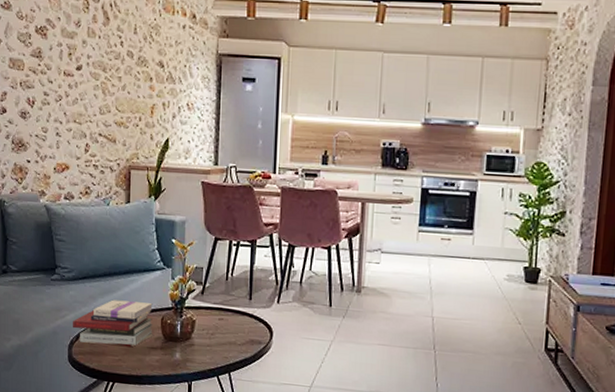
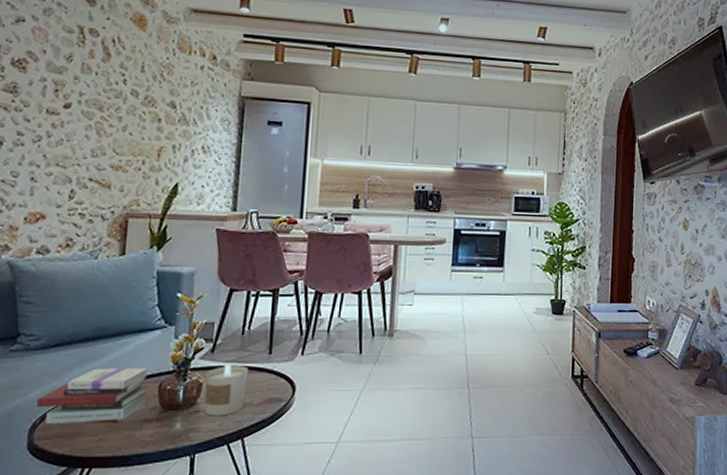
candle: none [197,306,233,352] -> present [203,364,249,416]

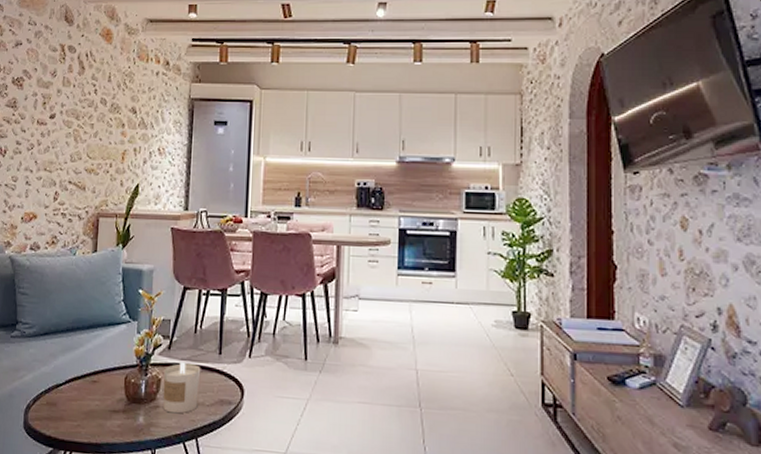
books: present [37,368,149,424] -> none [30,357,116,411]

